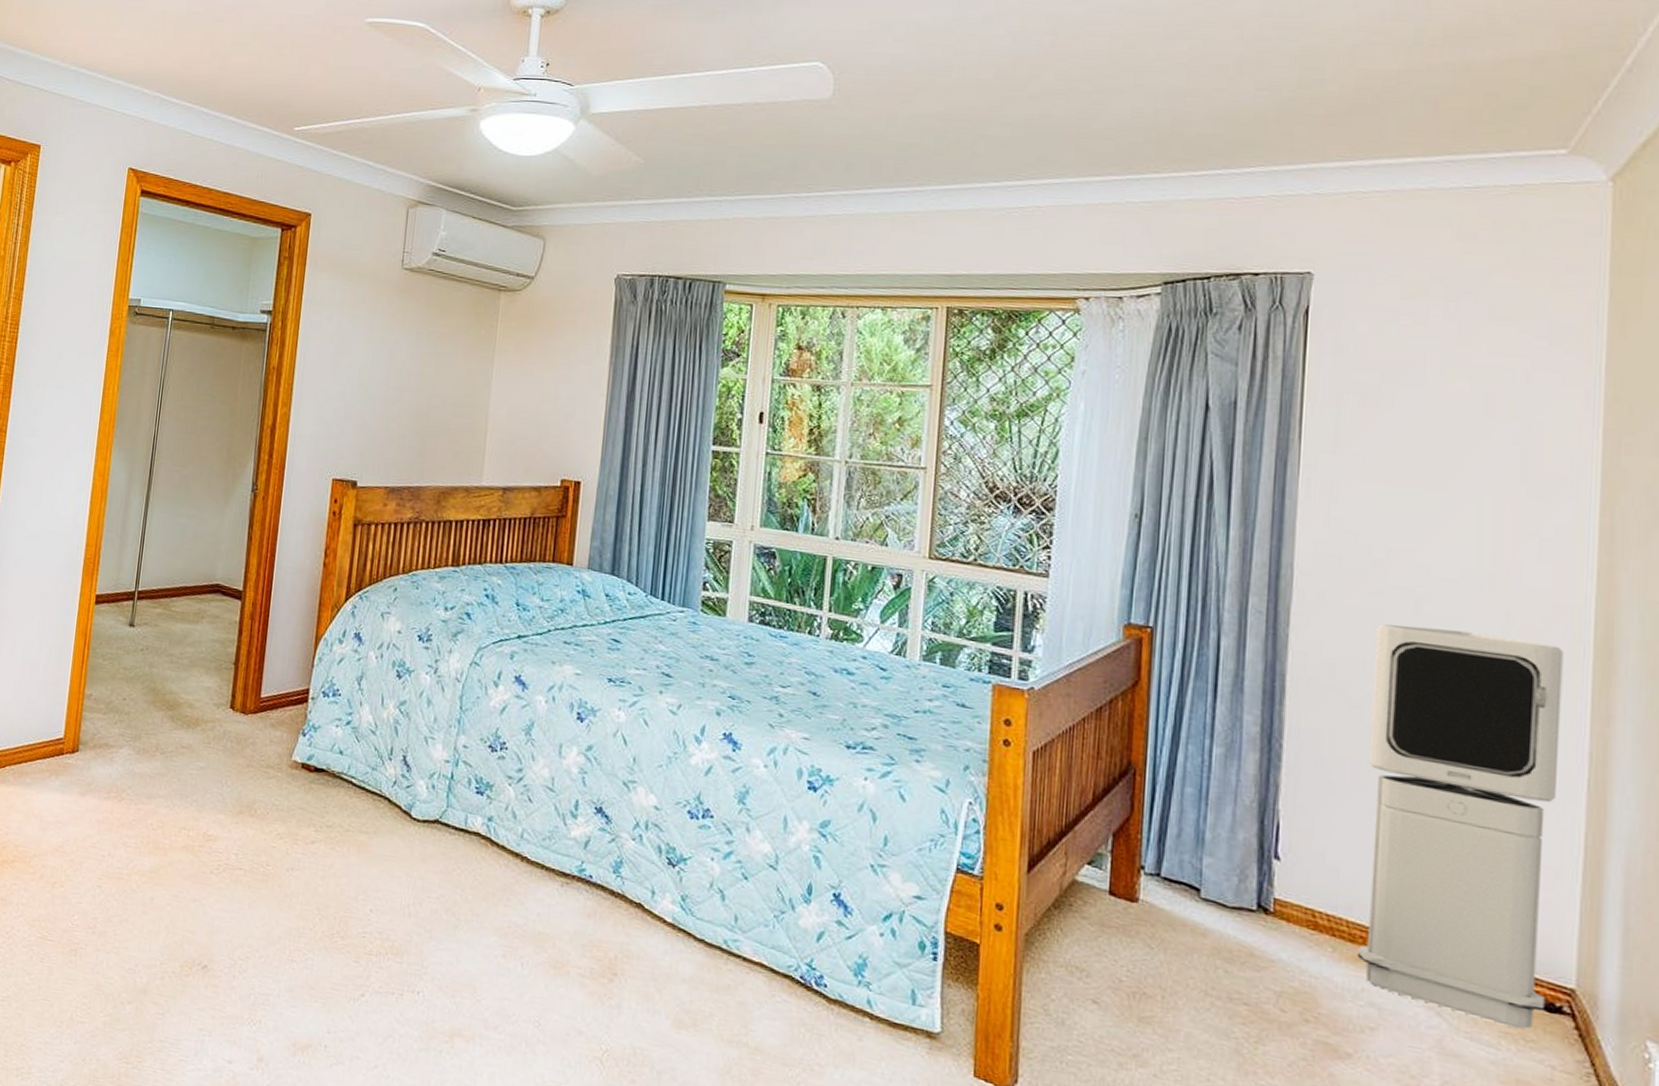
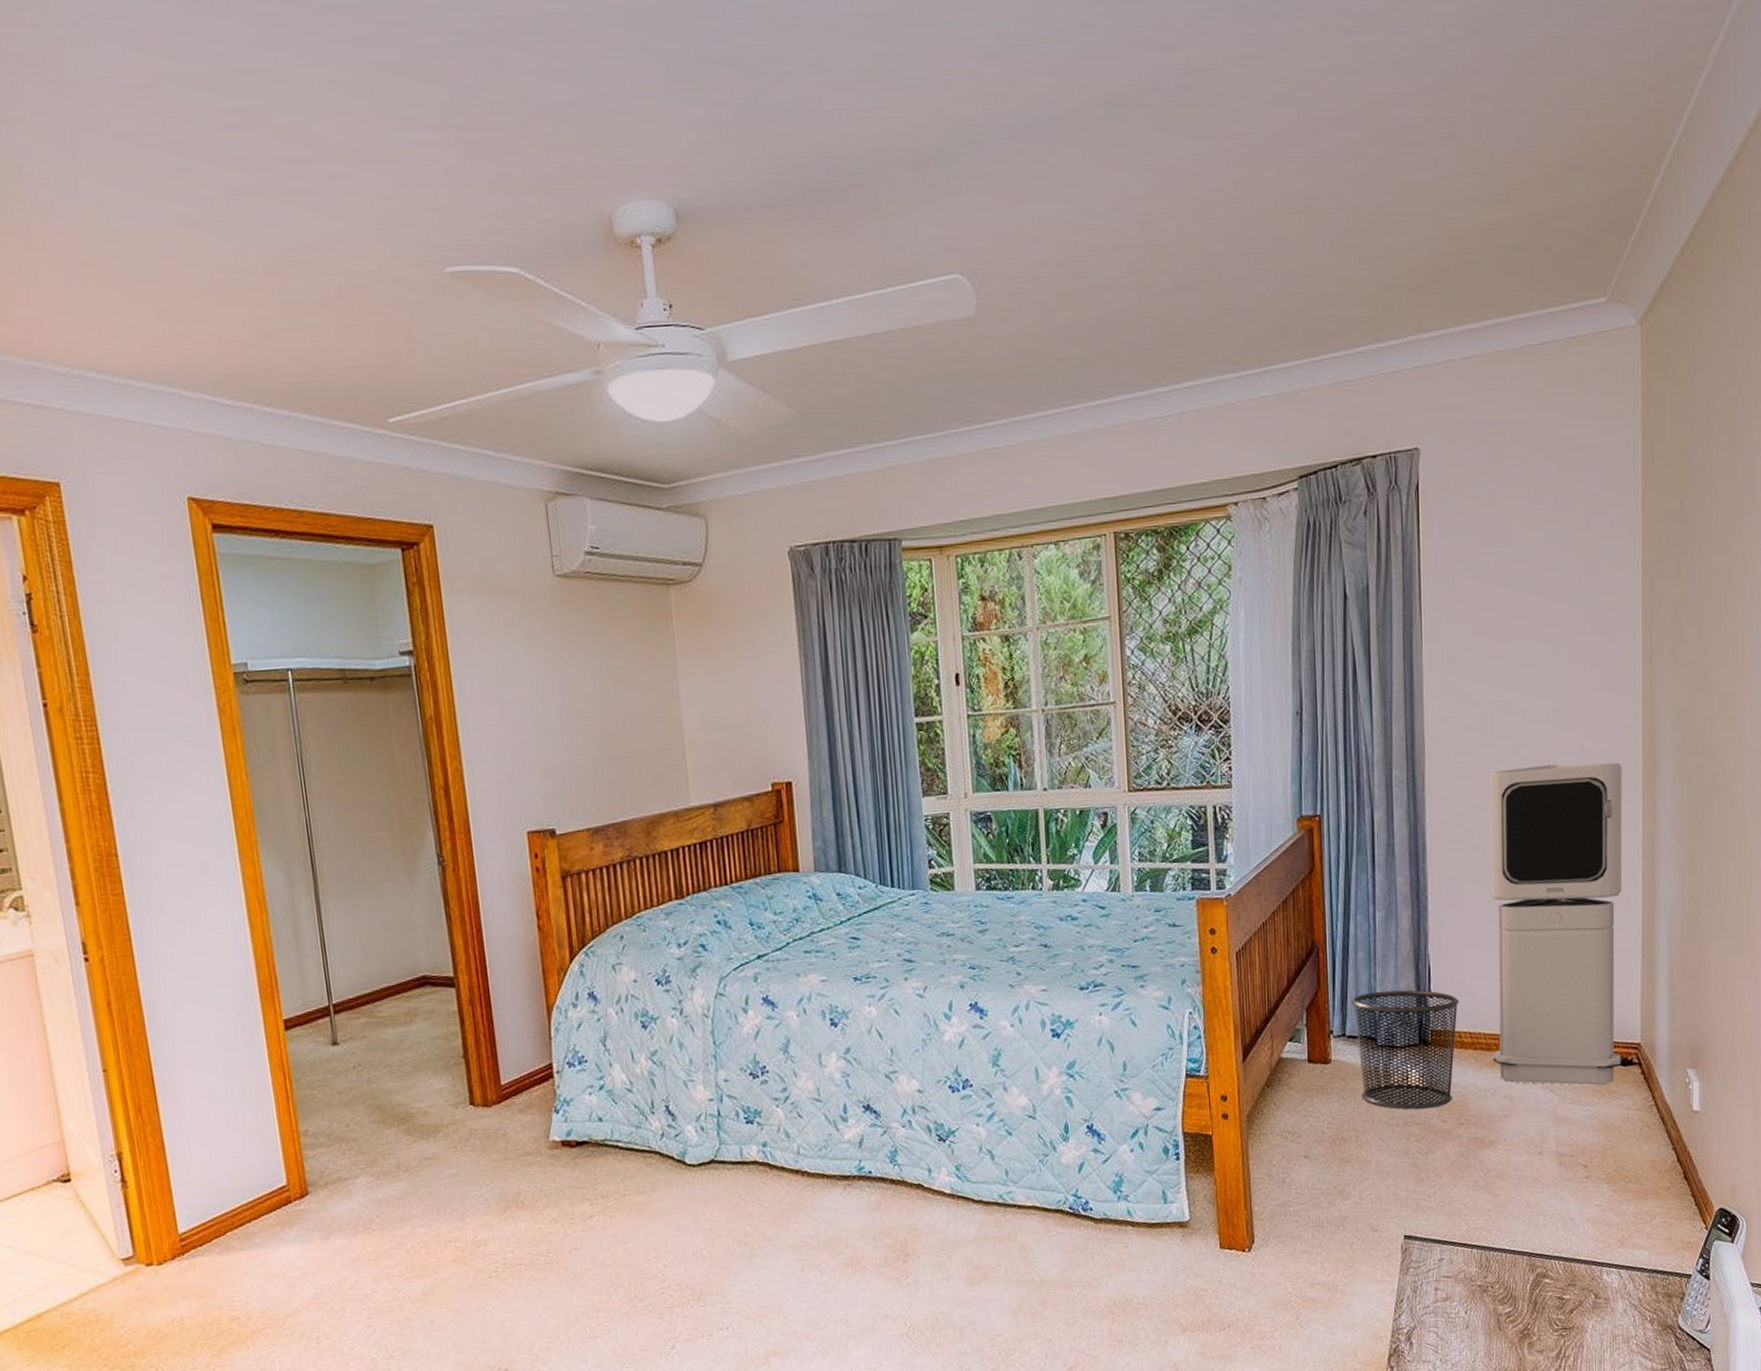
waste bin: none [1170,834,1316,992] -> present [1350,990,1459,1110]

